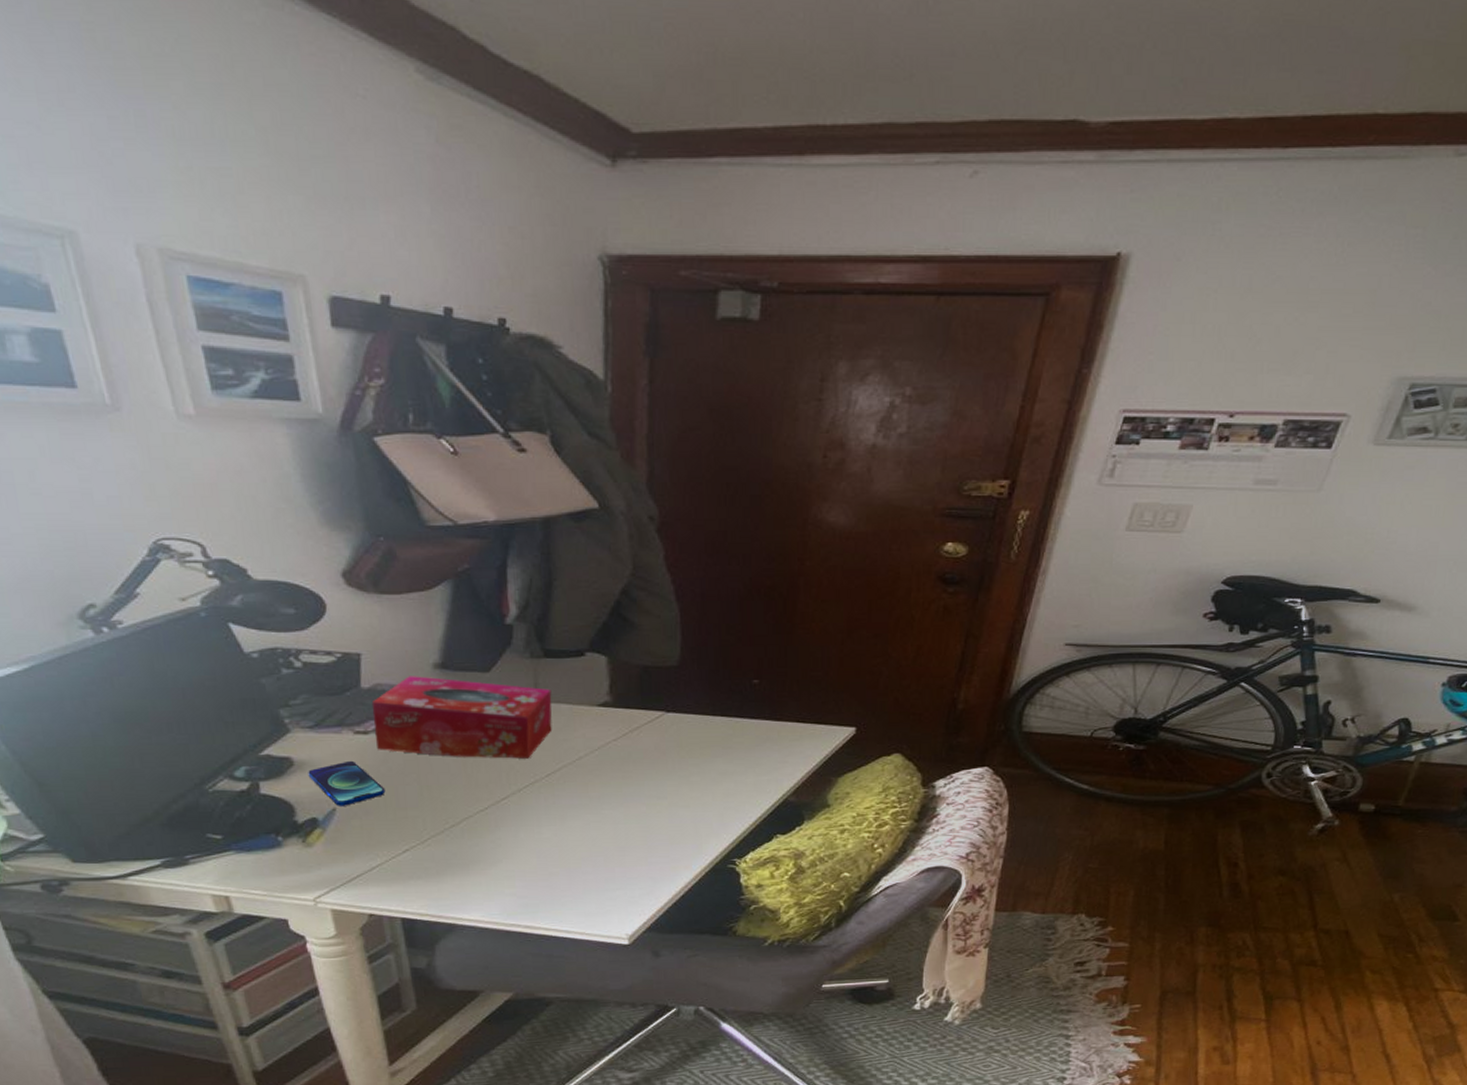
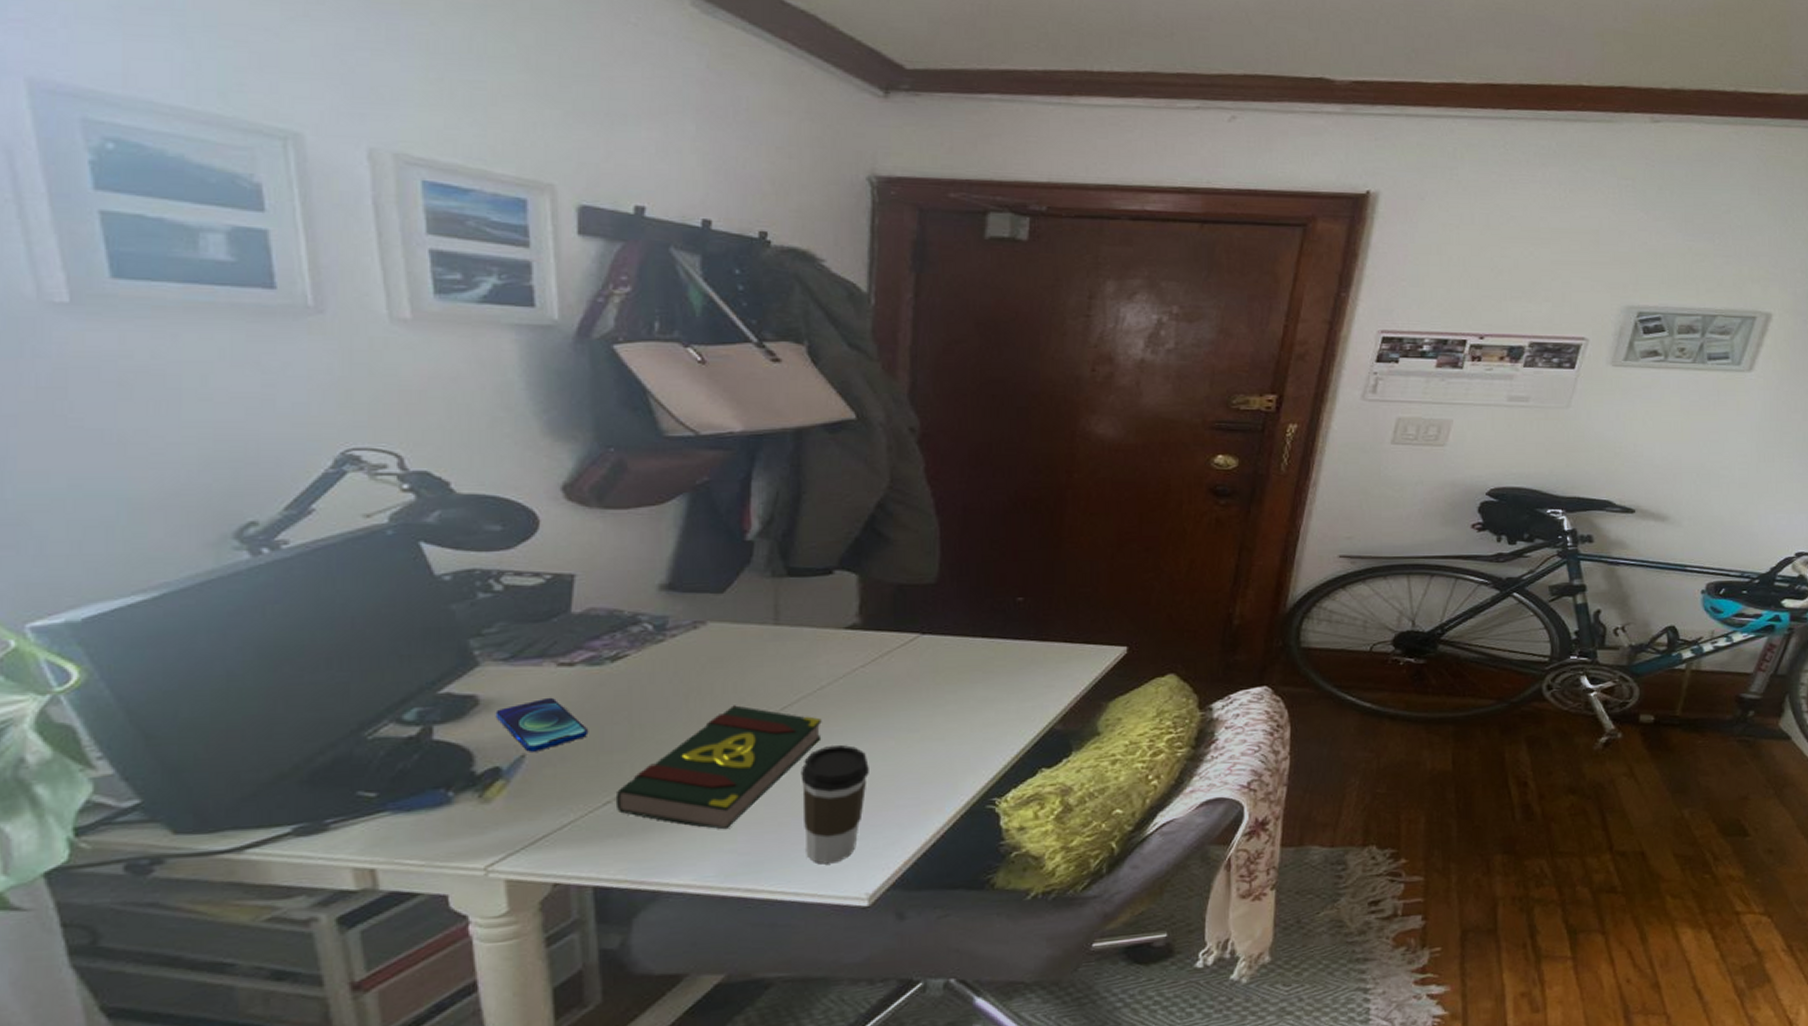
tissue box: present [371,676,552,759] -> none [582,598,793,691]
book: none [412,771,582,877] -> present [615,705,822,830]
coffee cup: none [565,809,625,909] -> present [801,745,869,864]

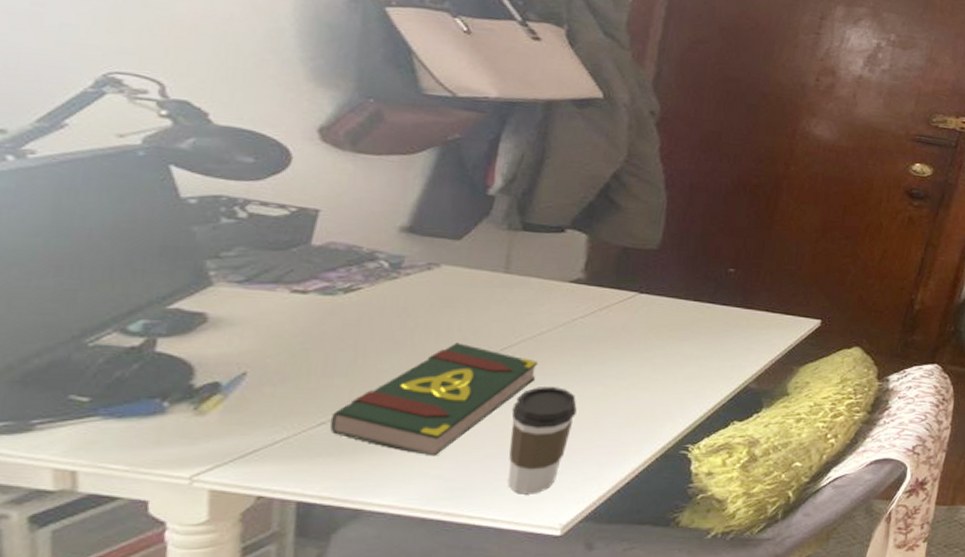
smartphone: present [495,697,587,752] -> none [222,320,312,371]

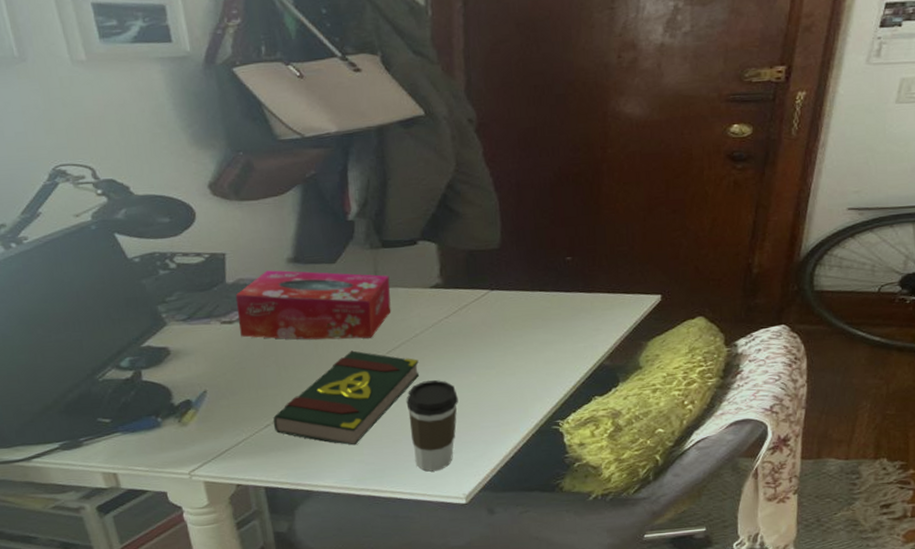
tissue box: none [314,237,524,331] -> present [235,270,391,340]

